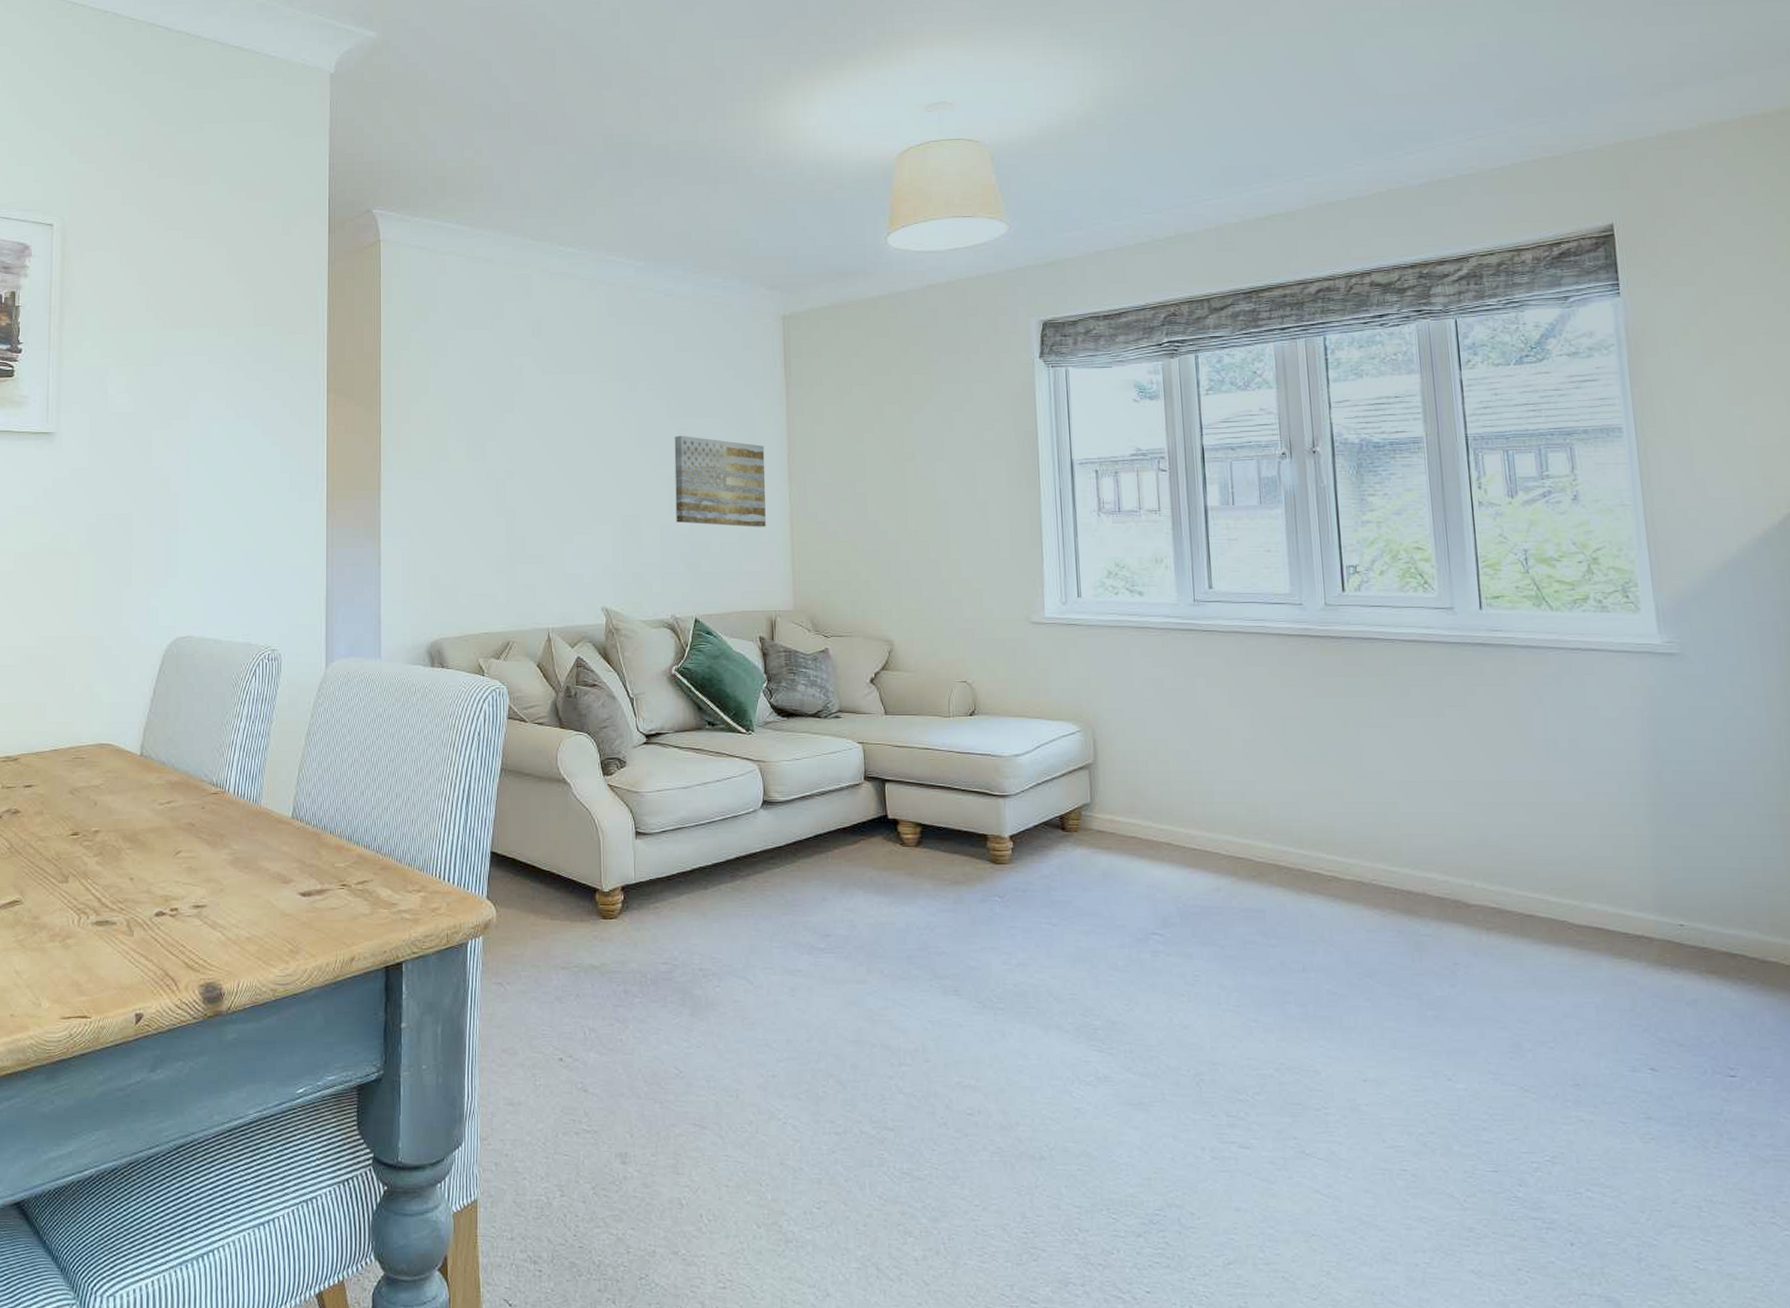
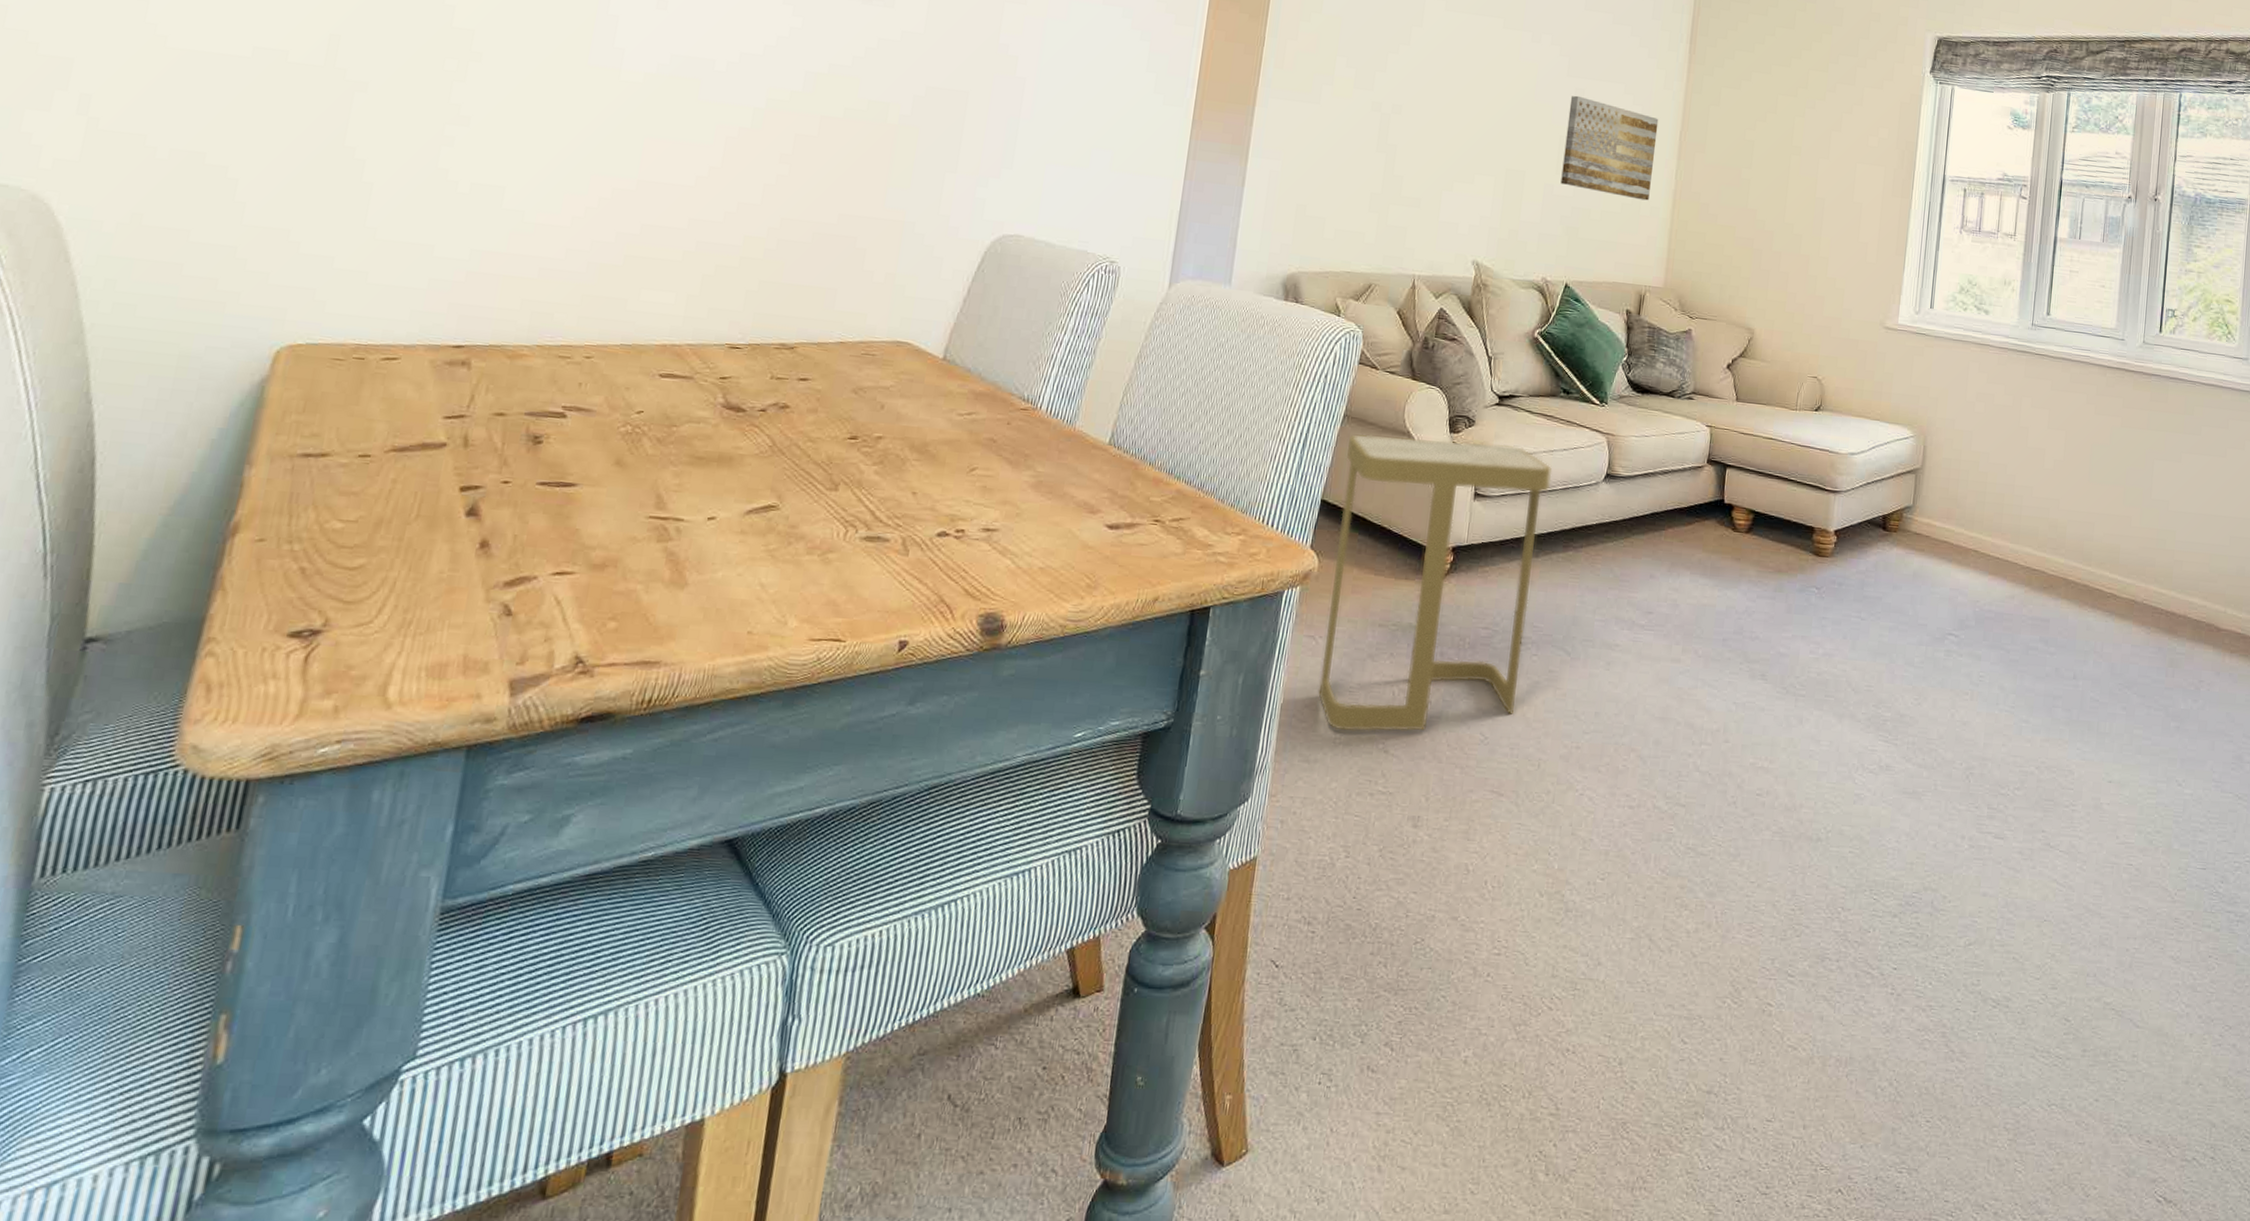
side table: none [509,783,708,1073] -> present [1318,434,1551,732]

